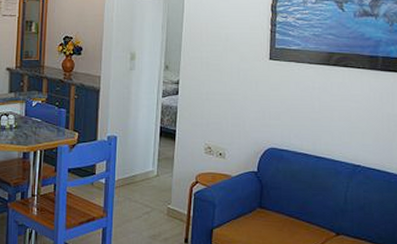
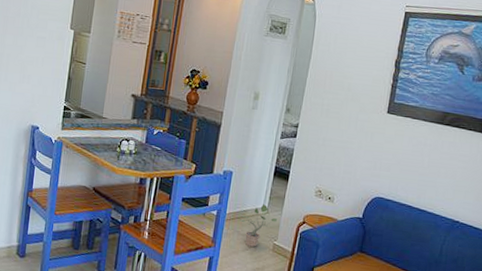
potted plant: none [129,166,169,213] -> present [239,203,278,247]

